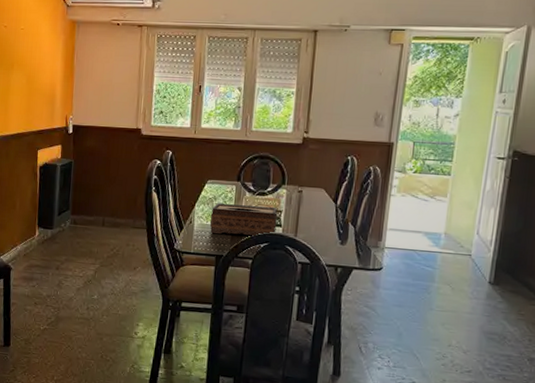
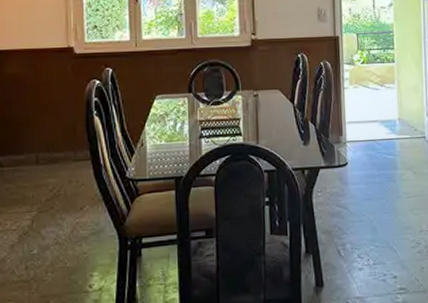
tissue box: present [209,203,278,237] -> none [163,116,237,153]

